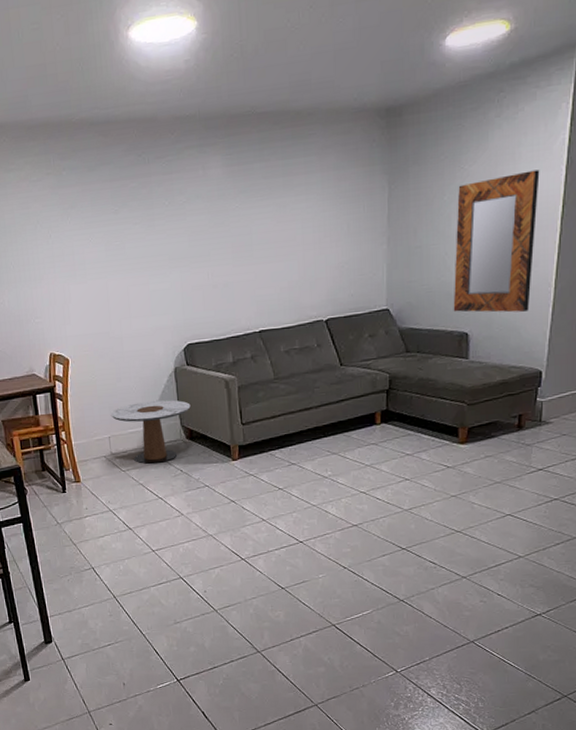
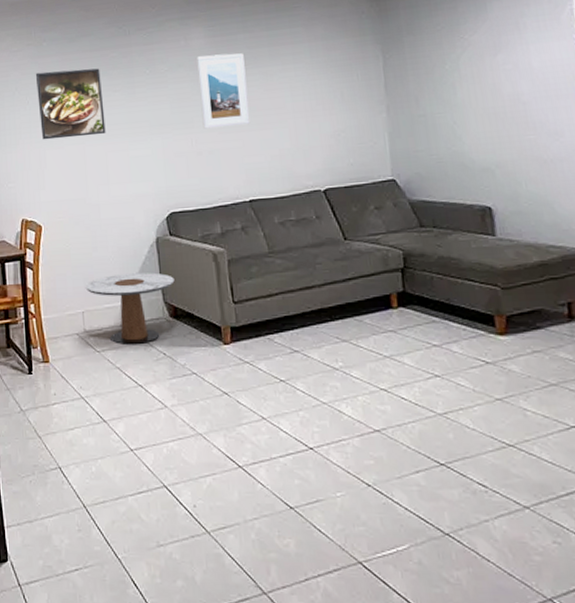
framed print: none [56,199,127,275] -> present [35,68,106,140]
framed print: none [214,183,263,262] -> present [197,53,251,129]
home mirror: present [453,169,540,313] -> none [460,39,561,186]

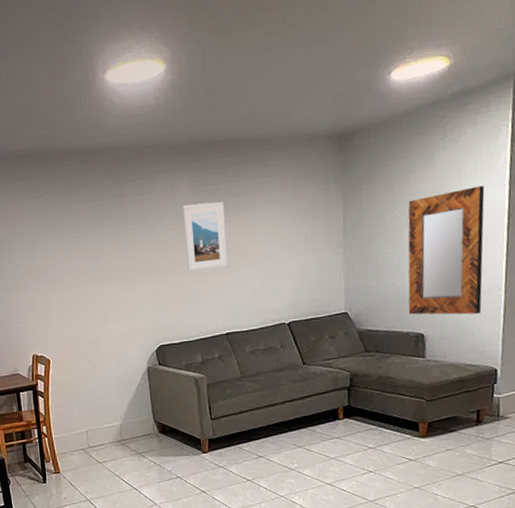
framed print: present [35,68,106,140] -> none [40,218,104,285]
side table: present [85,272,175,344] -> none [88,396,163,456]
home mirror: none [460,39,561,186] -> present [408,185,485,315]

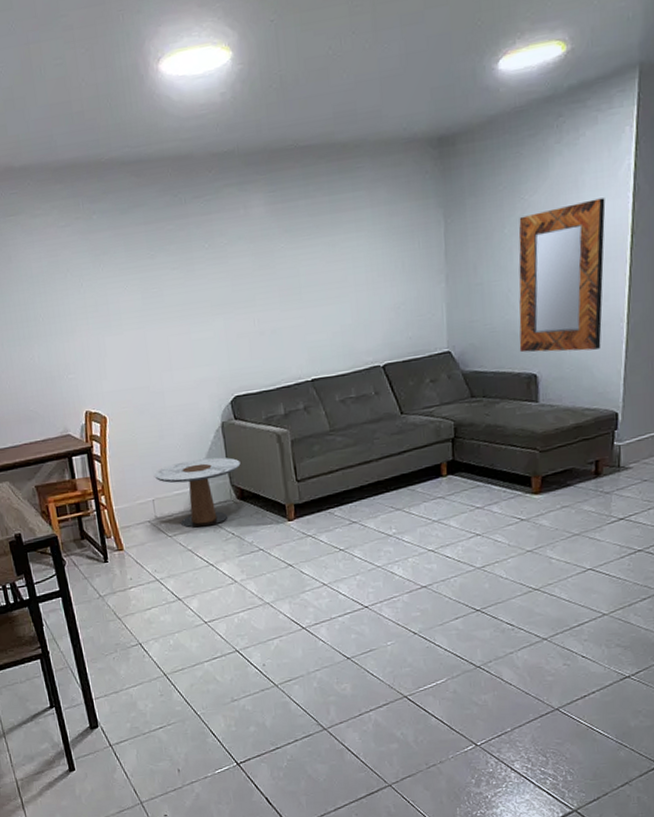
side table: none [88,396,163,456] -> present [153,457,241,528]
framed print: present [182,202,228,272] -> none [257,221,313,307]

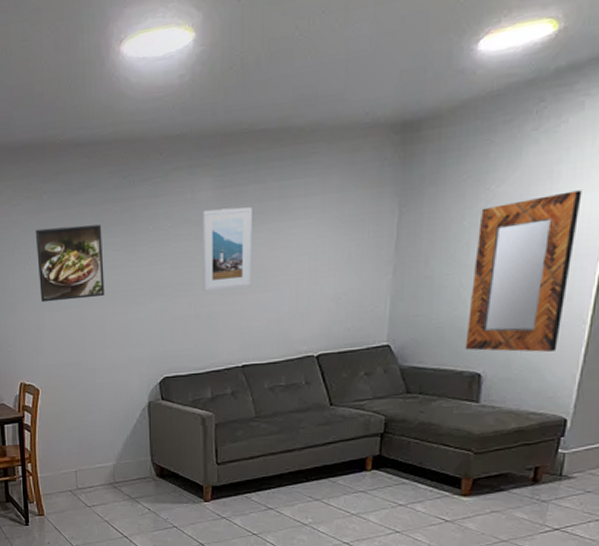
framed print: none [87,243,166,326] -> present [35,224,105,303]
side table: present [153,457,241,528] -> none [79,435,163,500]
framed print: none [257,221,313,307] -> present [203,207,252,291]

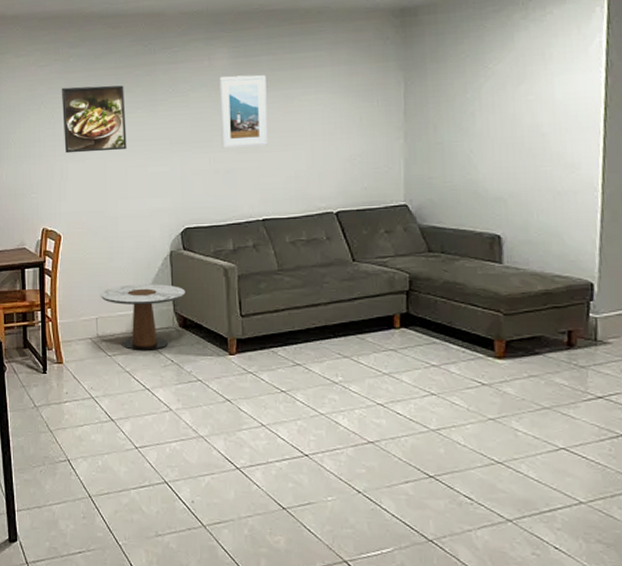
side table: none [79,435,163,500] -> present [100,284,186,350]
home mirror: present [465,190,582,352] -> none [481,71,576,217]

